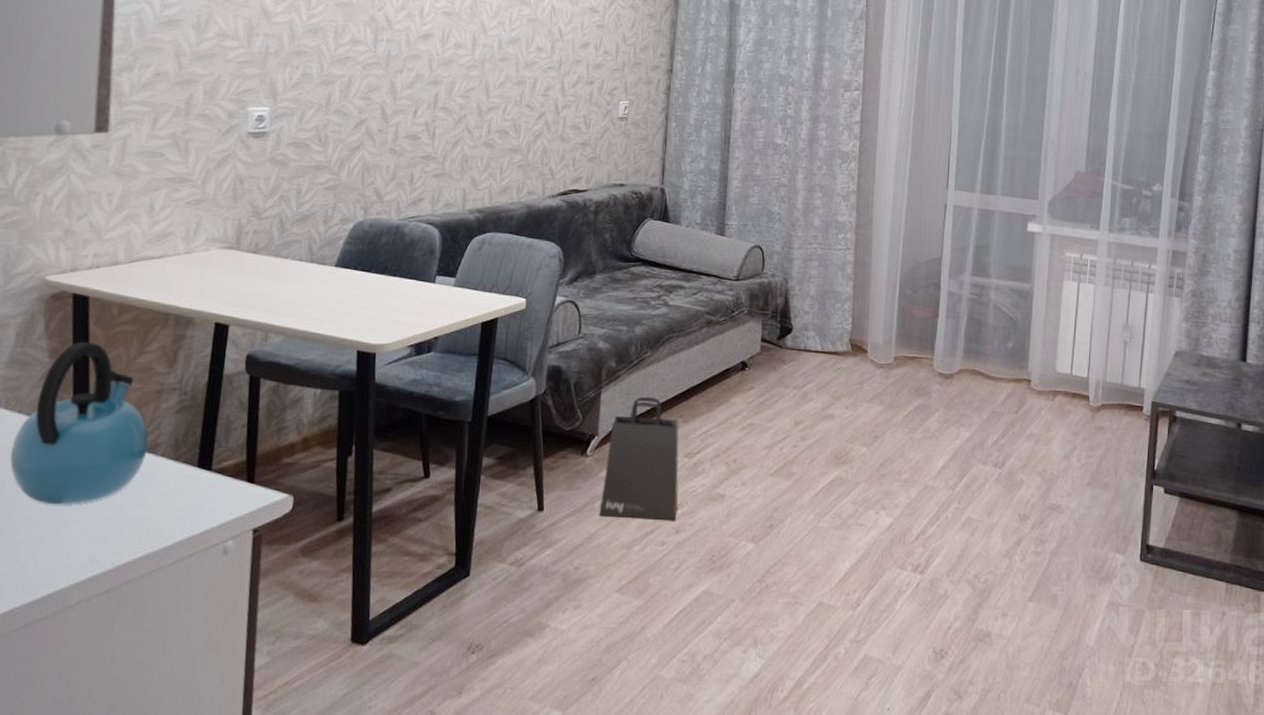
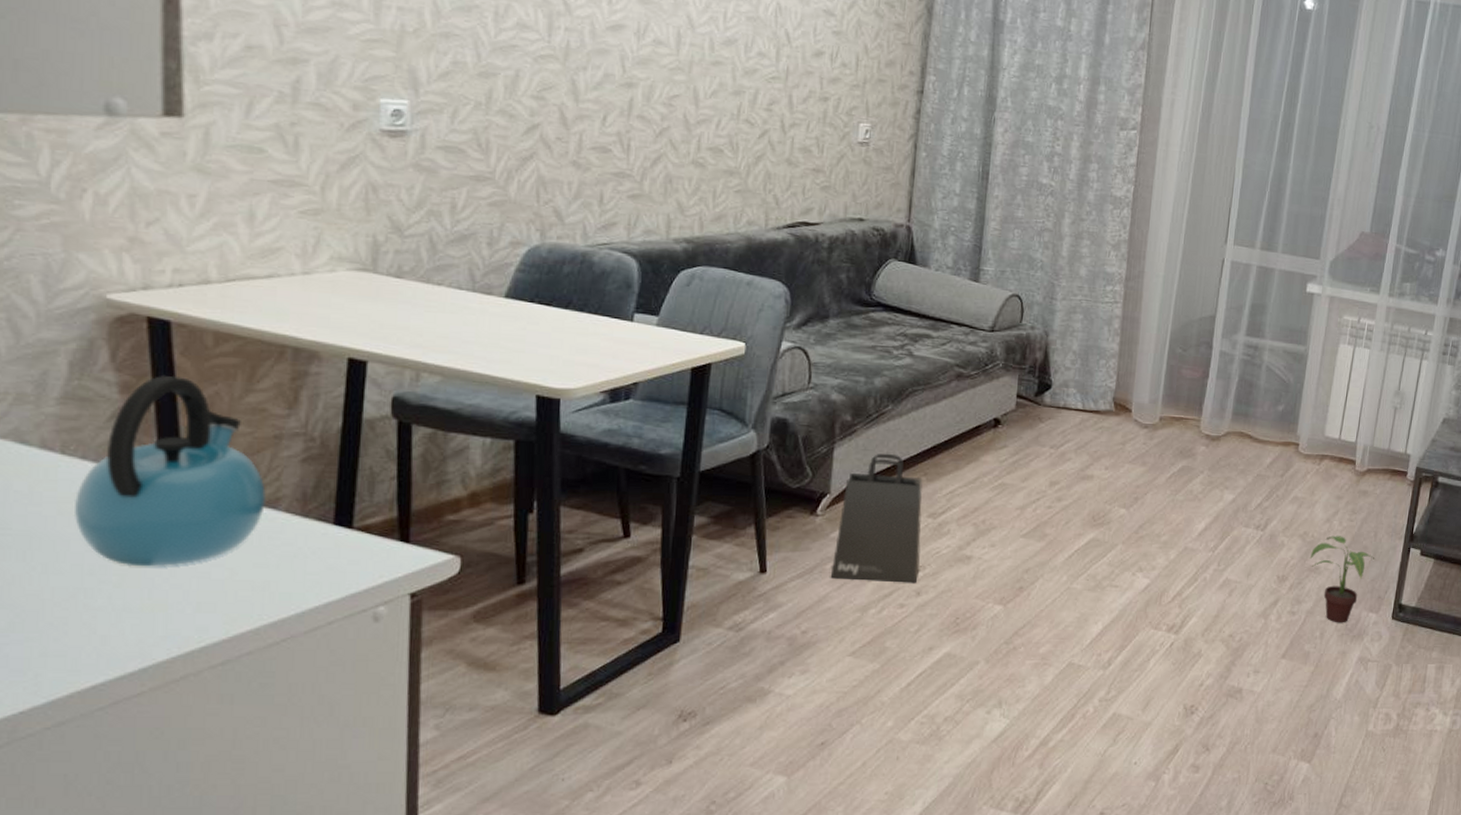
potted plant: none [1050,473,1117,564] -> present [1309,535,1375,622]

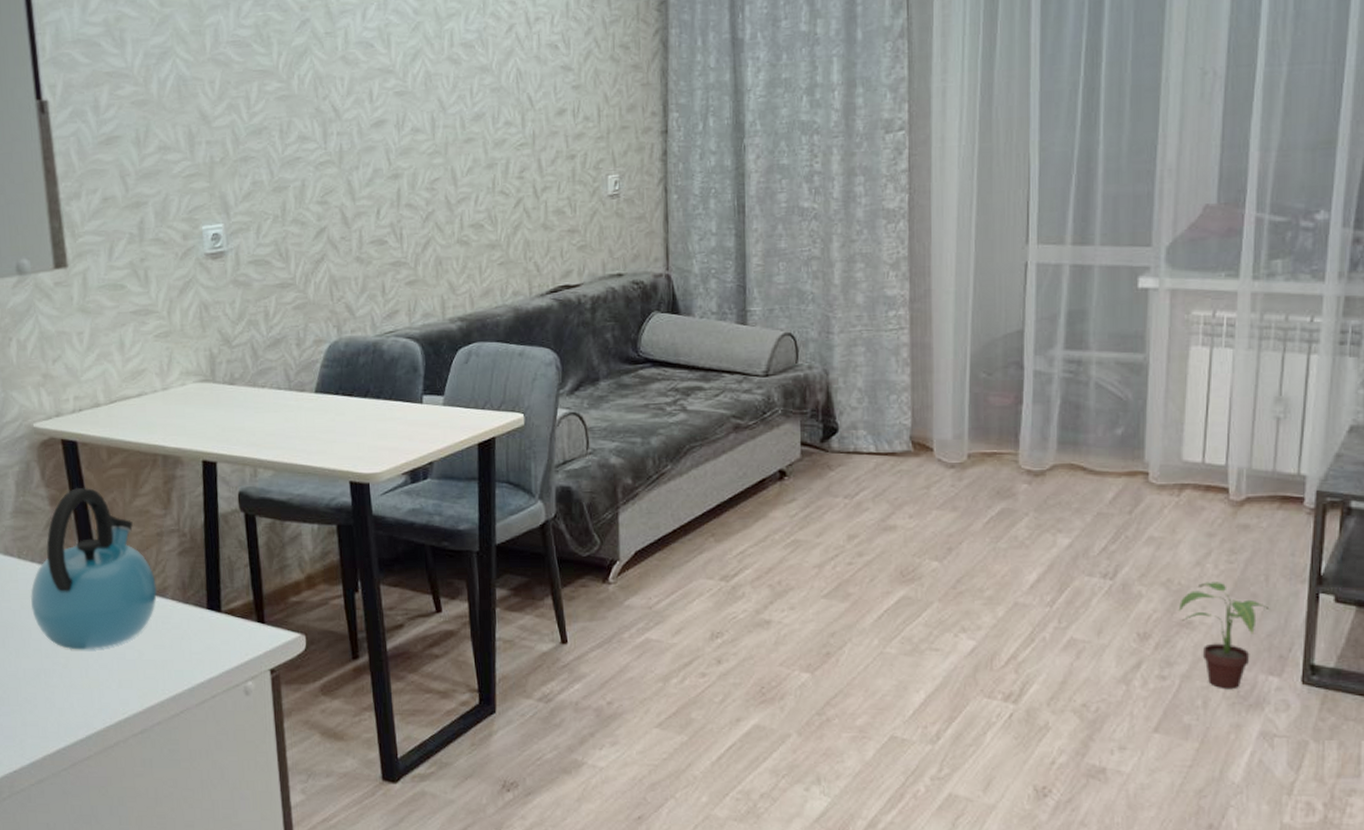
shopping bag: present [830,453,923,583] -> none [628,515,718,651]

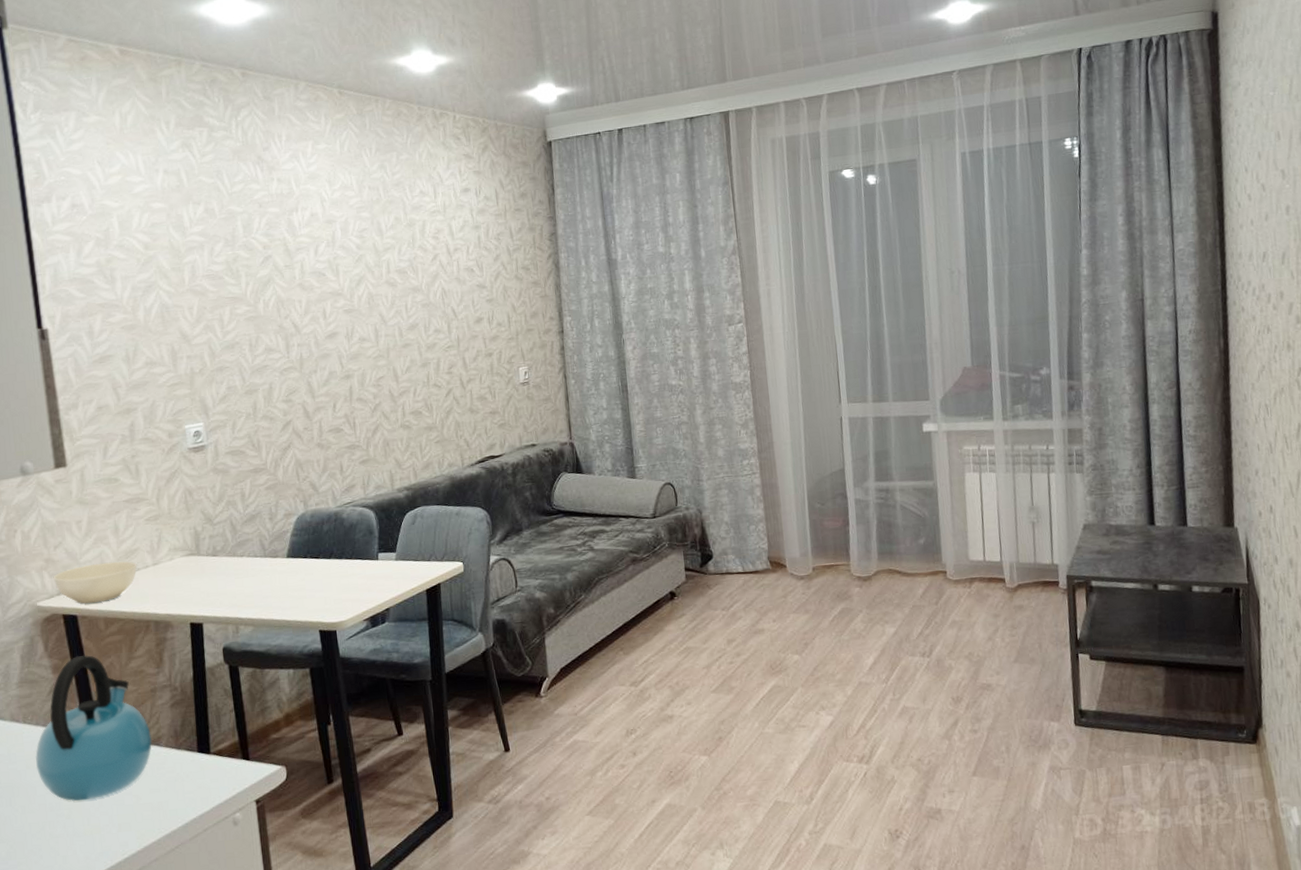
bowl: none [51,382,145,429] -> present [53,561,137,604]
potted plant: present [1178,582,1270,688] -> none [979,651,1045,735]

